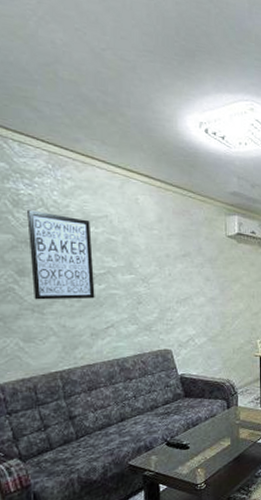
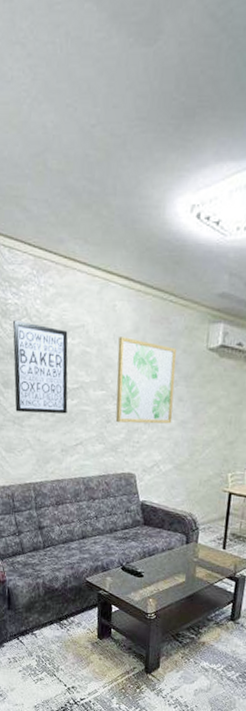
wall art: none [143,226,202,303] -> present [115,337,177,424]

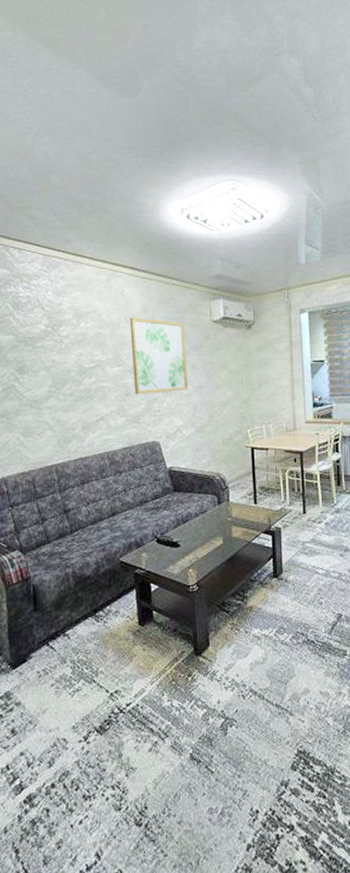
wall art: present [13,320,68,414] -> none [26,311,86,396]

